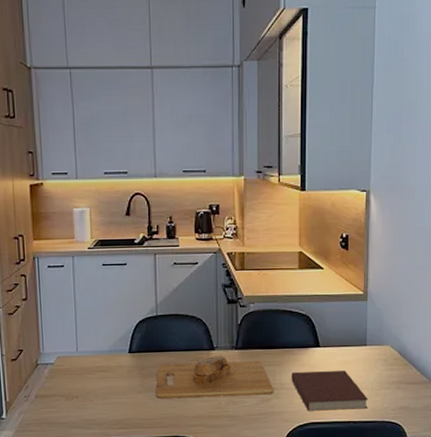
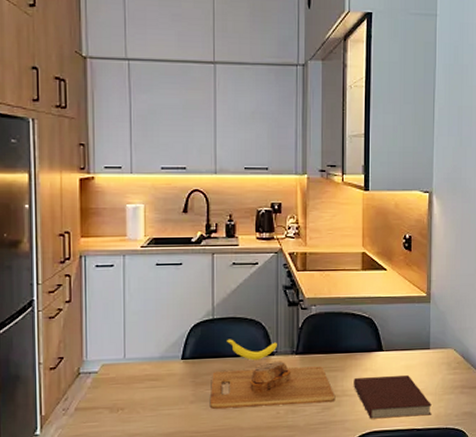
banana: none [170,334,217,355] -> present [227,339,277,360]

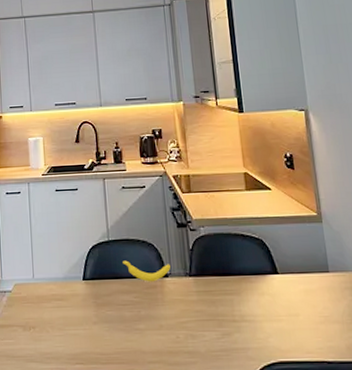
cutting board: present [209,361,336,409] -> none [111,284,235,331]
notebook: present [354,375,432,419] -> none [251,301,342,348]

